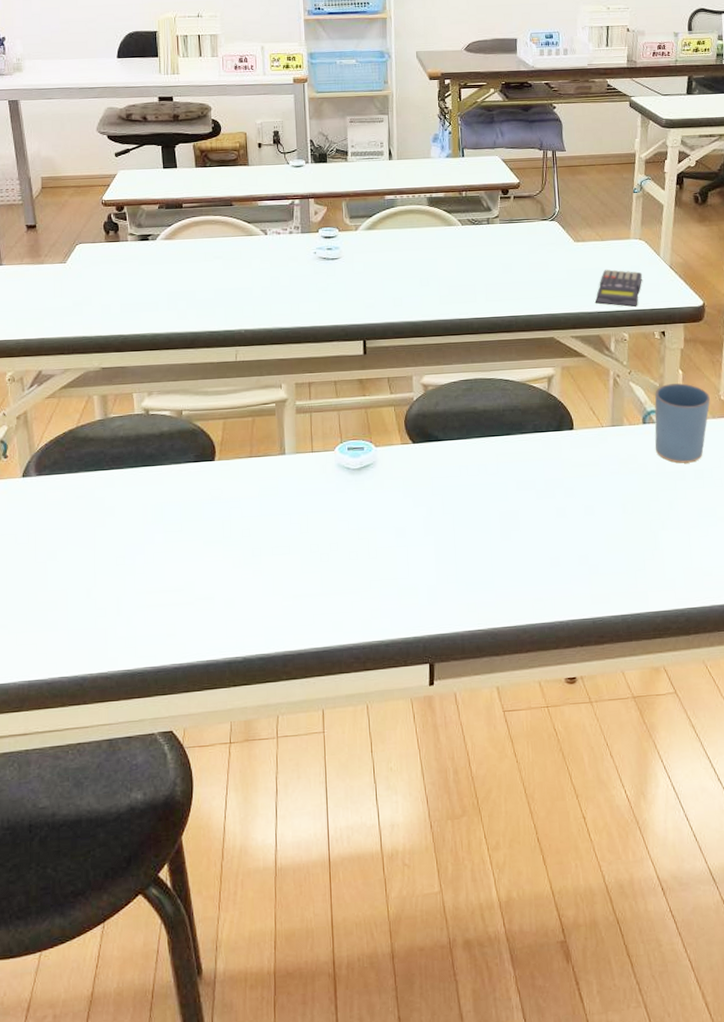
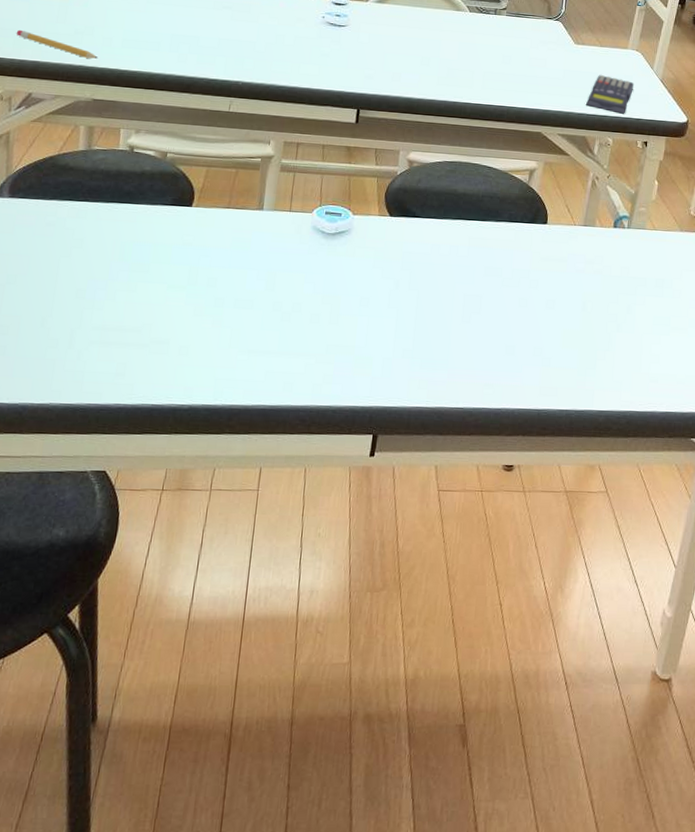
pencil: none [17,309,99,328] -> present [16,29,98,59]
mug: present [654,383,710,463] -> none [621,192,680,271]

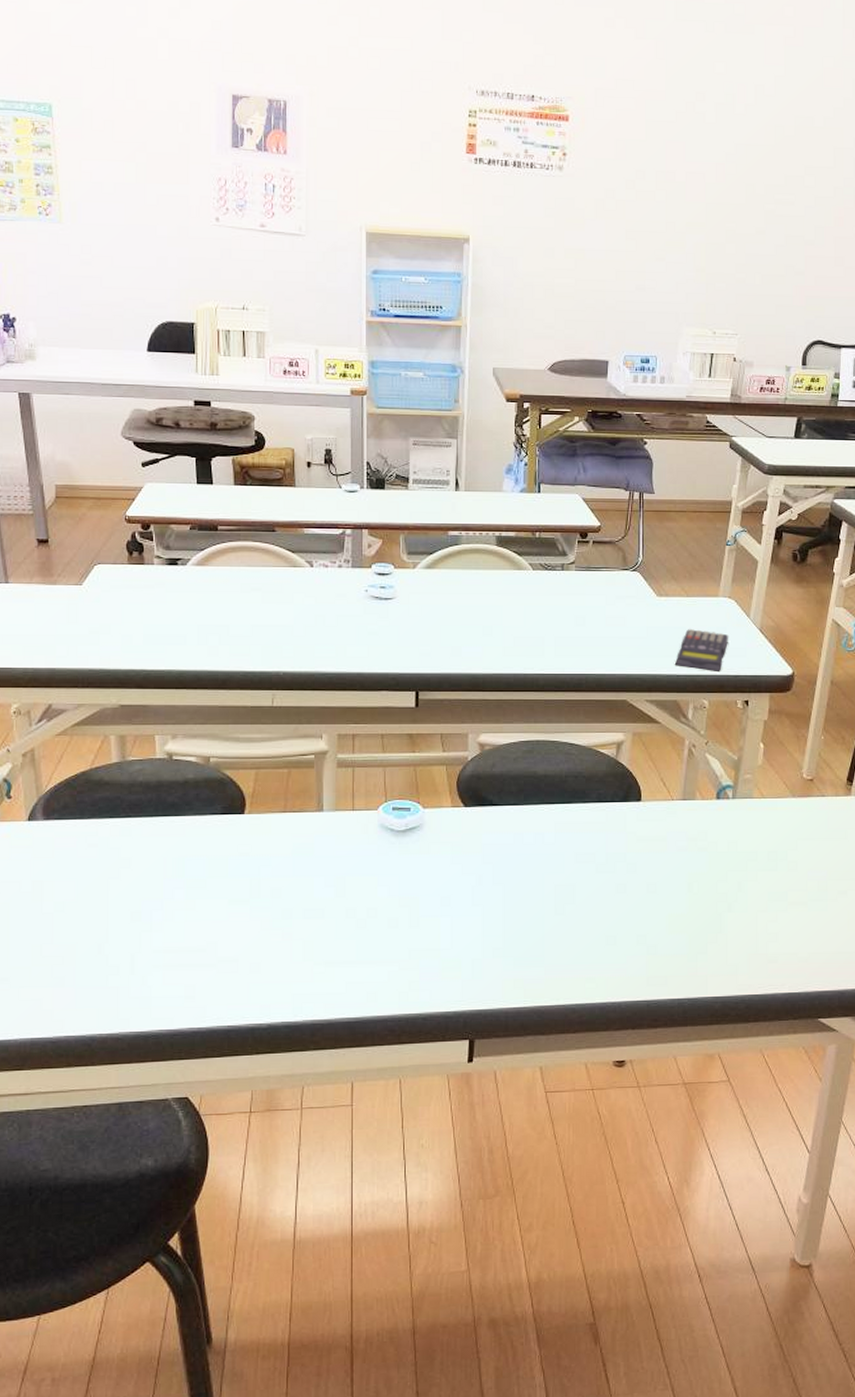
pencil: present [16,29,98,59] -> none [24,634,119,660]

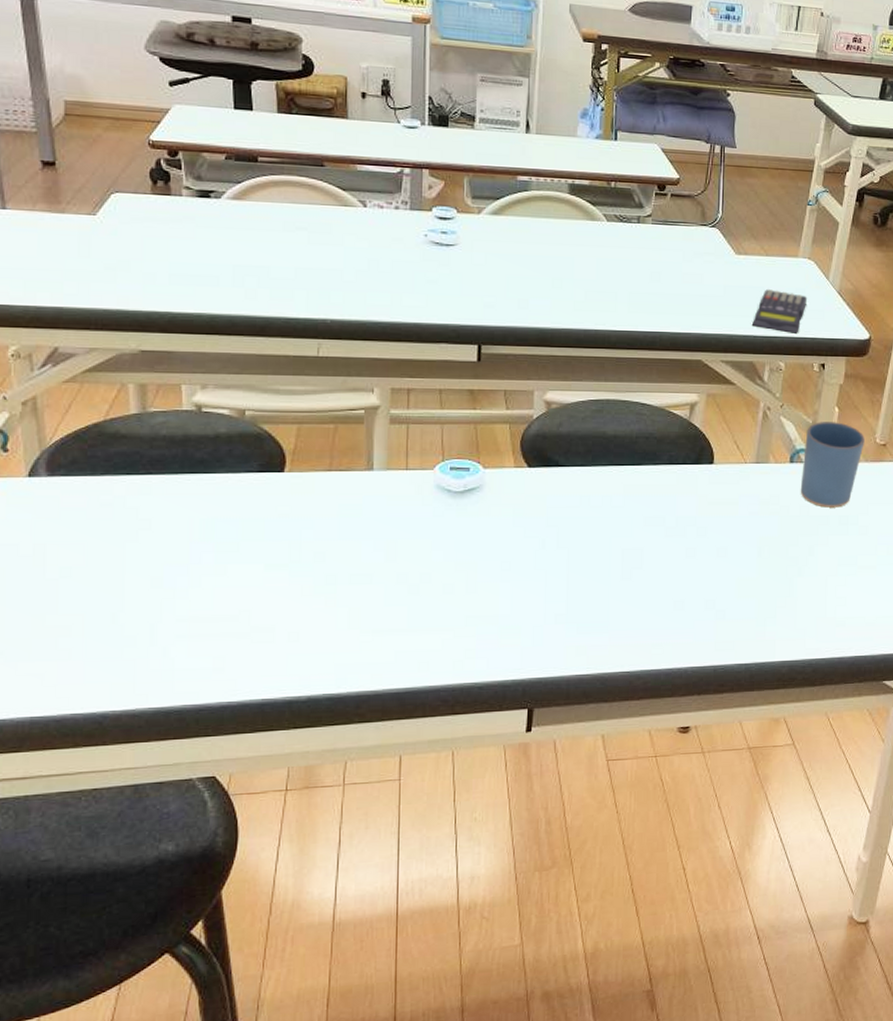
mug: none [727,758,791,843] -> present [800,422,865,508]

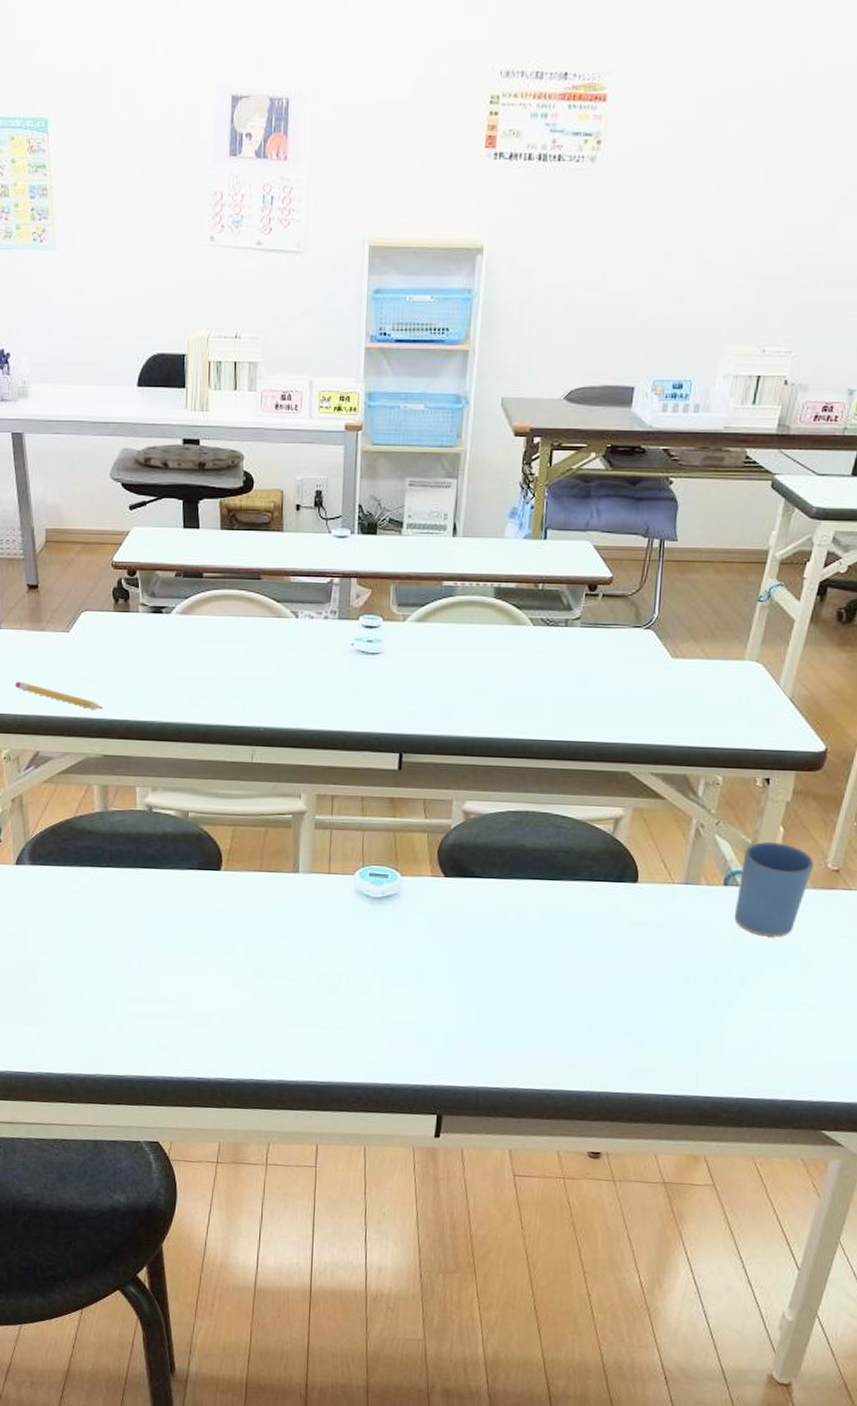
pencil: none [25,268,139,300] -> present [14,681,103,709]
calculator: present [752,289,808,333] -> none [687,696,753,744]

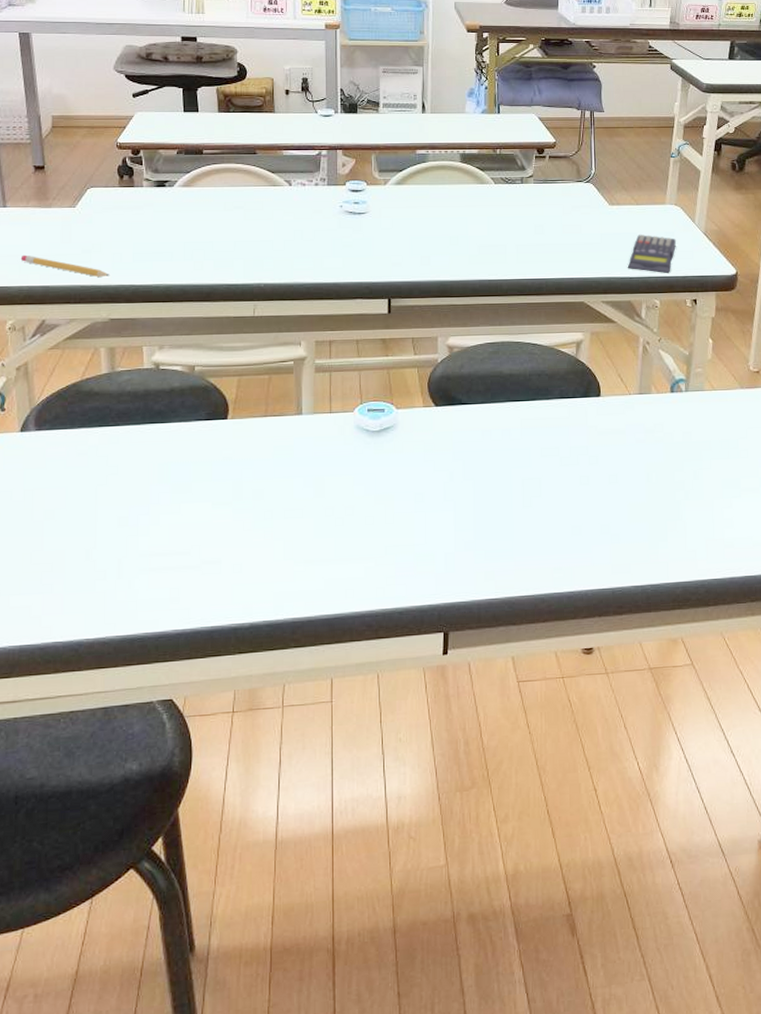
calculator: none [687,696,753,744] -> present [628,235,677,273]
mug: present [734,842,814,937] -> none [682,352,739,433]

